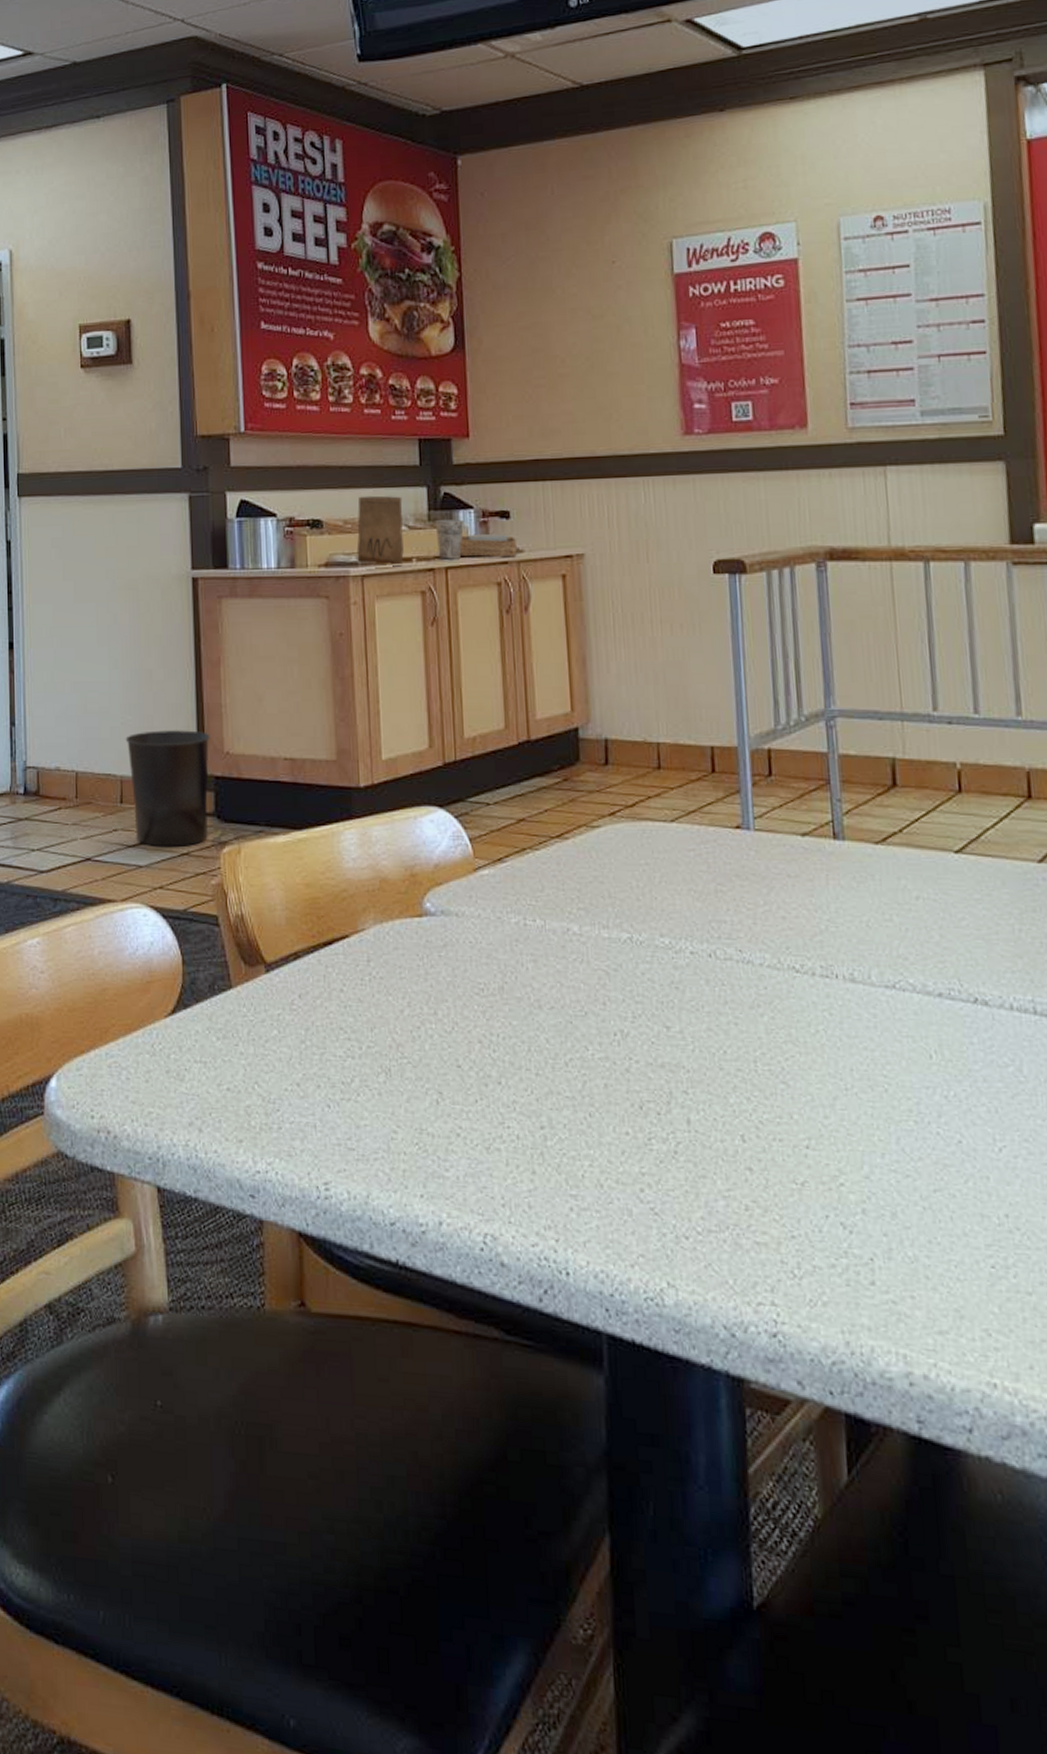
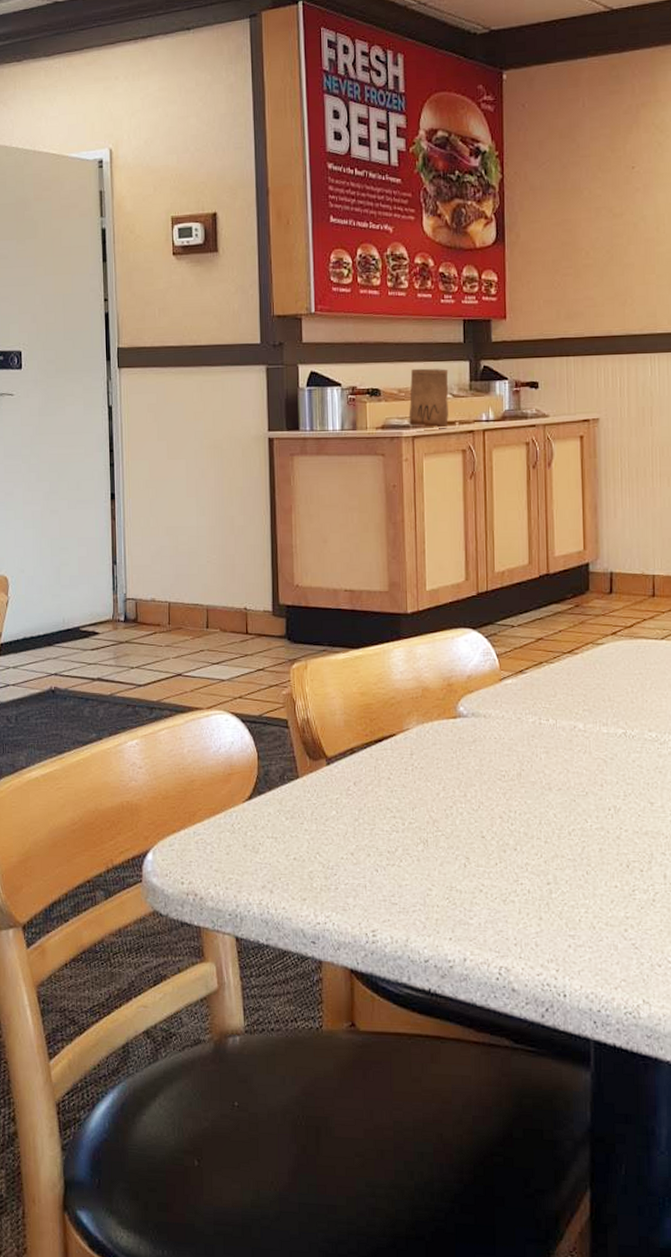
waste bin: present [125,730,210,848] -> none [211,567,283,665]
cup: present [435,519,465,560] -> none [475,389,500,423]
napkin holder: present [459,533,517,558] -> none [495,401,543,422]

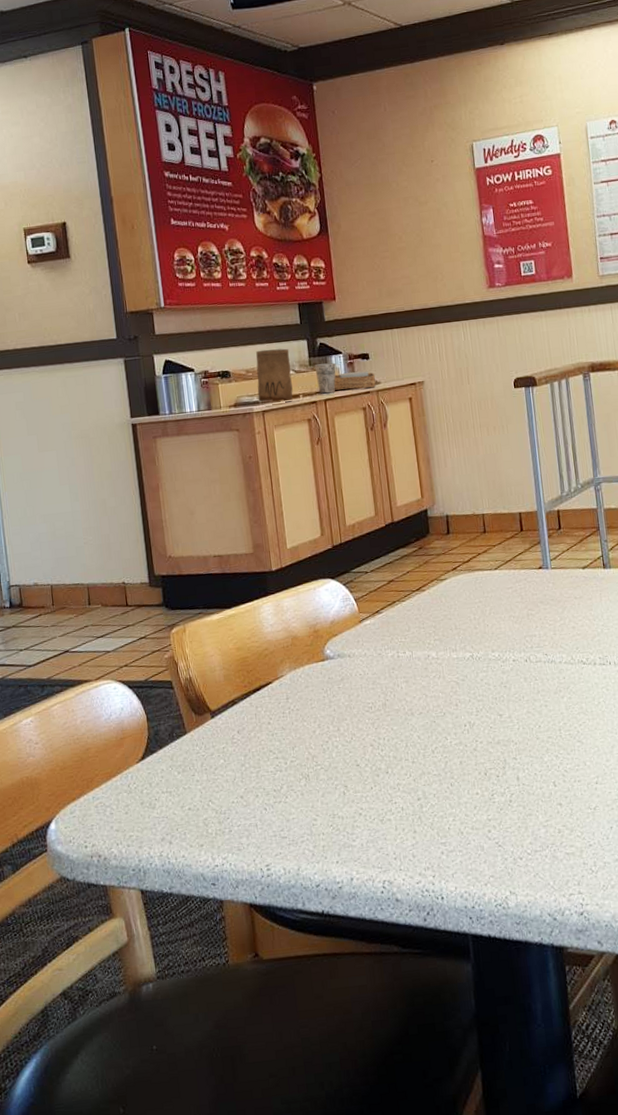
cup: none [475,389,500,423] -> present [314,362,336,394]
napkin holder: none [495,401,543,422] -> present [334,371,376,391]

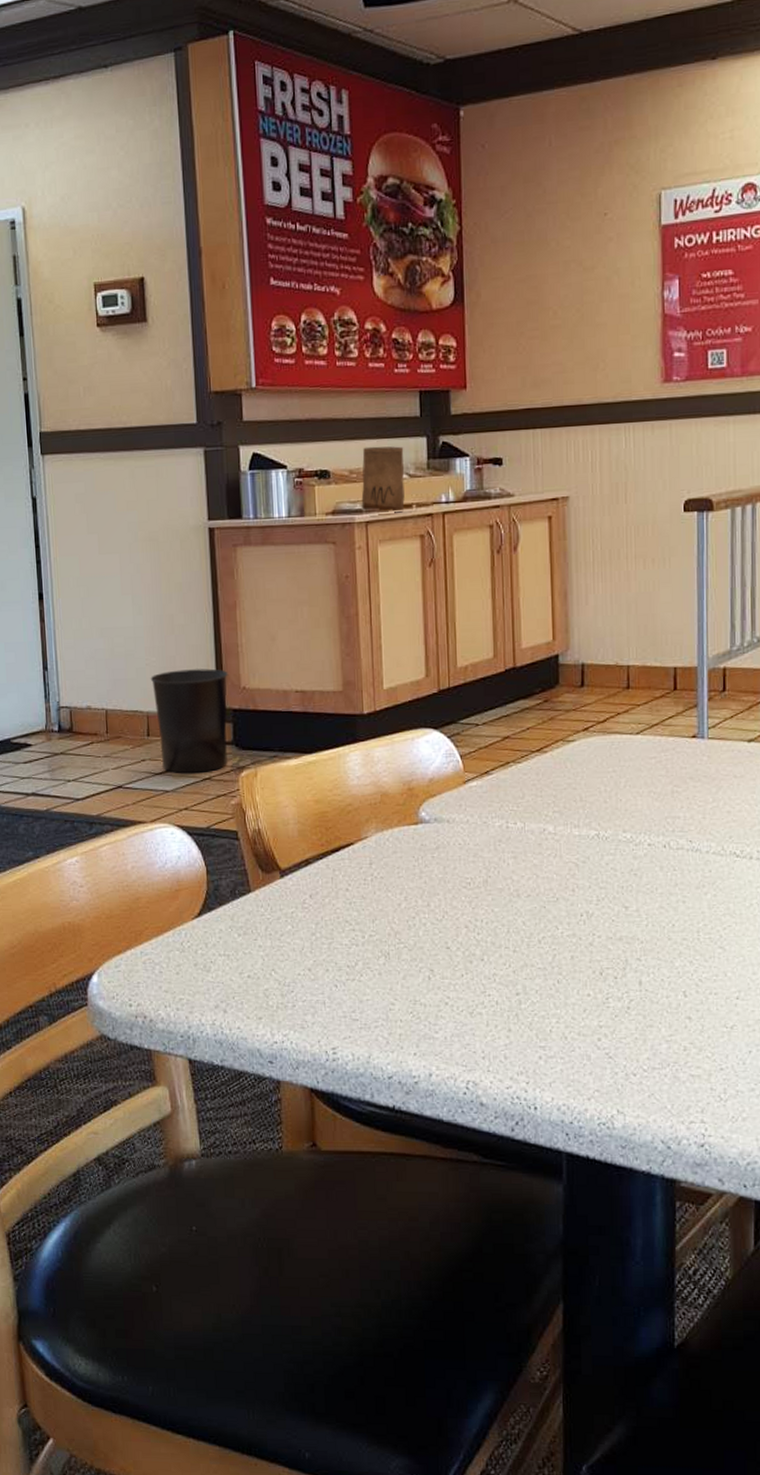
waste bin: none [88,542,160,635] -> present [150,668,228,774]
cup: present [314,362,336,394] -> none [433,467,461,505]
napkin holder: present [334,371,376,391] -> none [455,479,508,503]

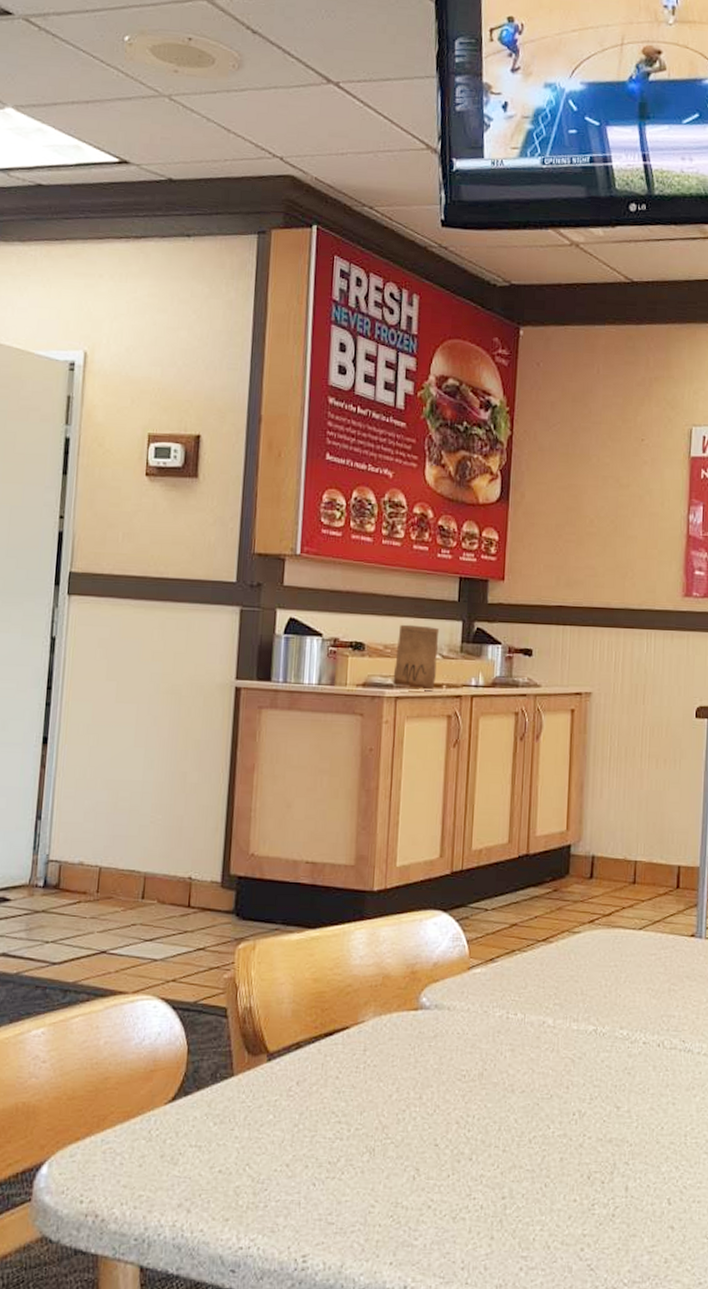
waste bin: present [150,668,228,774] -> none [153,830,237,943]

